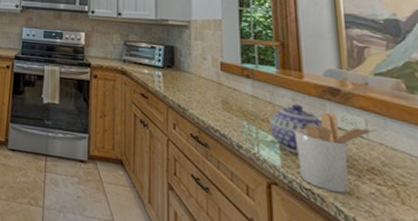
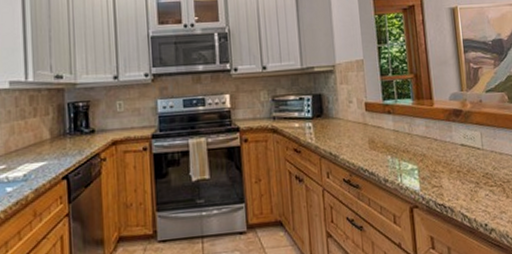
teapot: present [269,104,324,154] -> none [408,130,451,176]
utensil holder: present [294,111,377,194] -> none [428,132,489,202]

